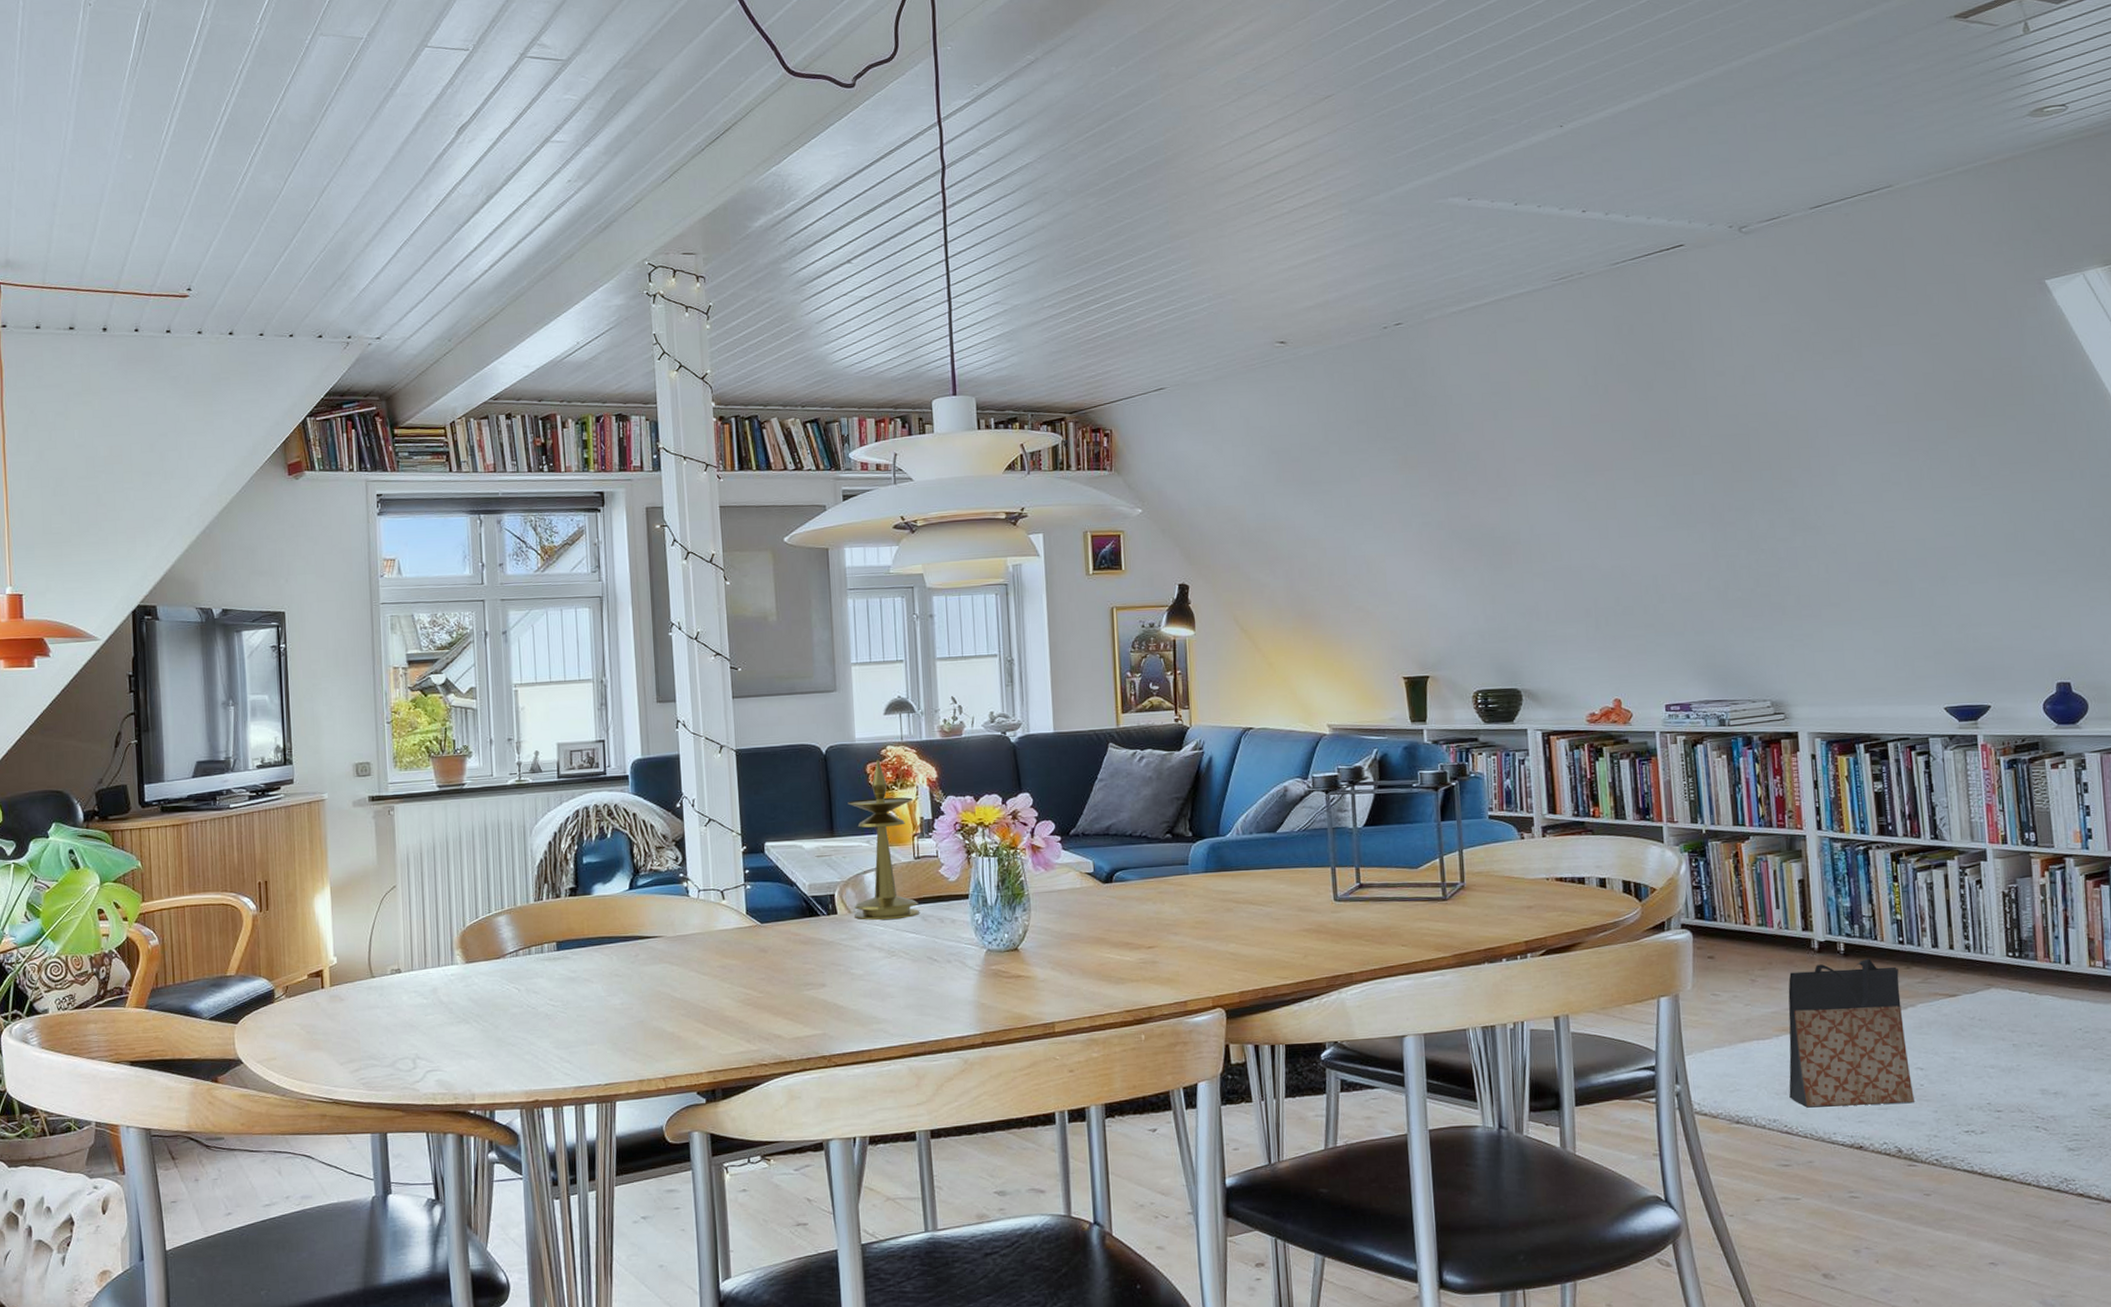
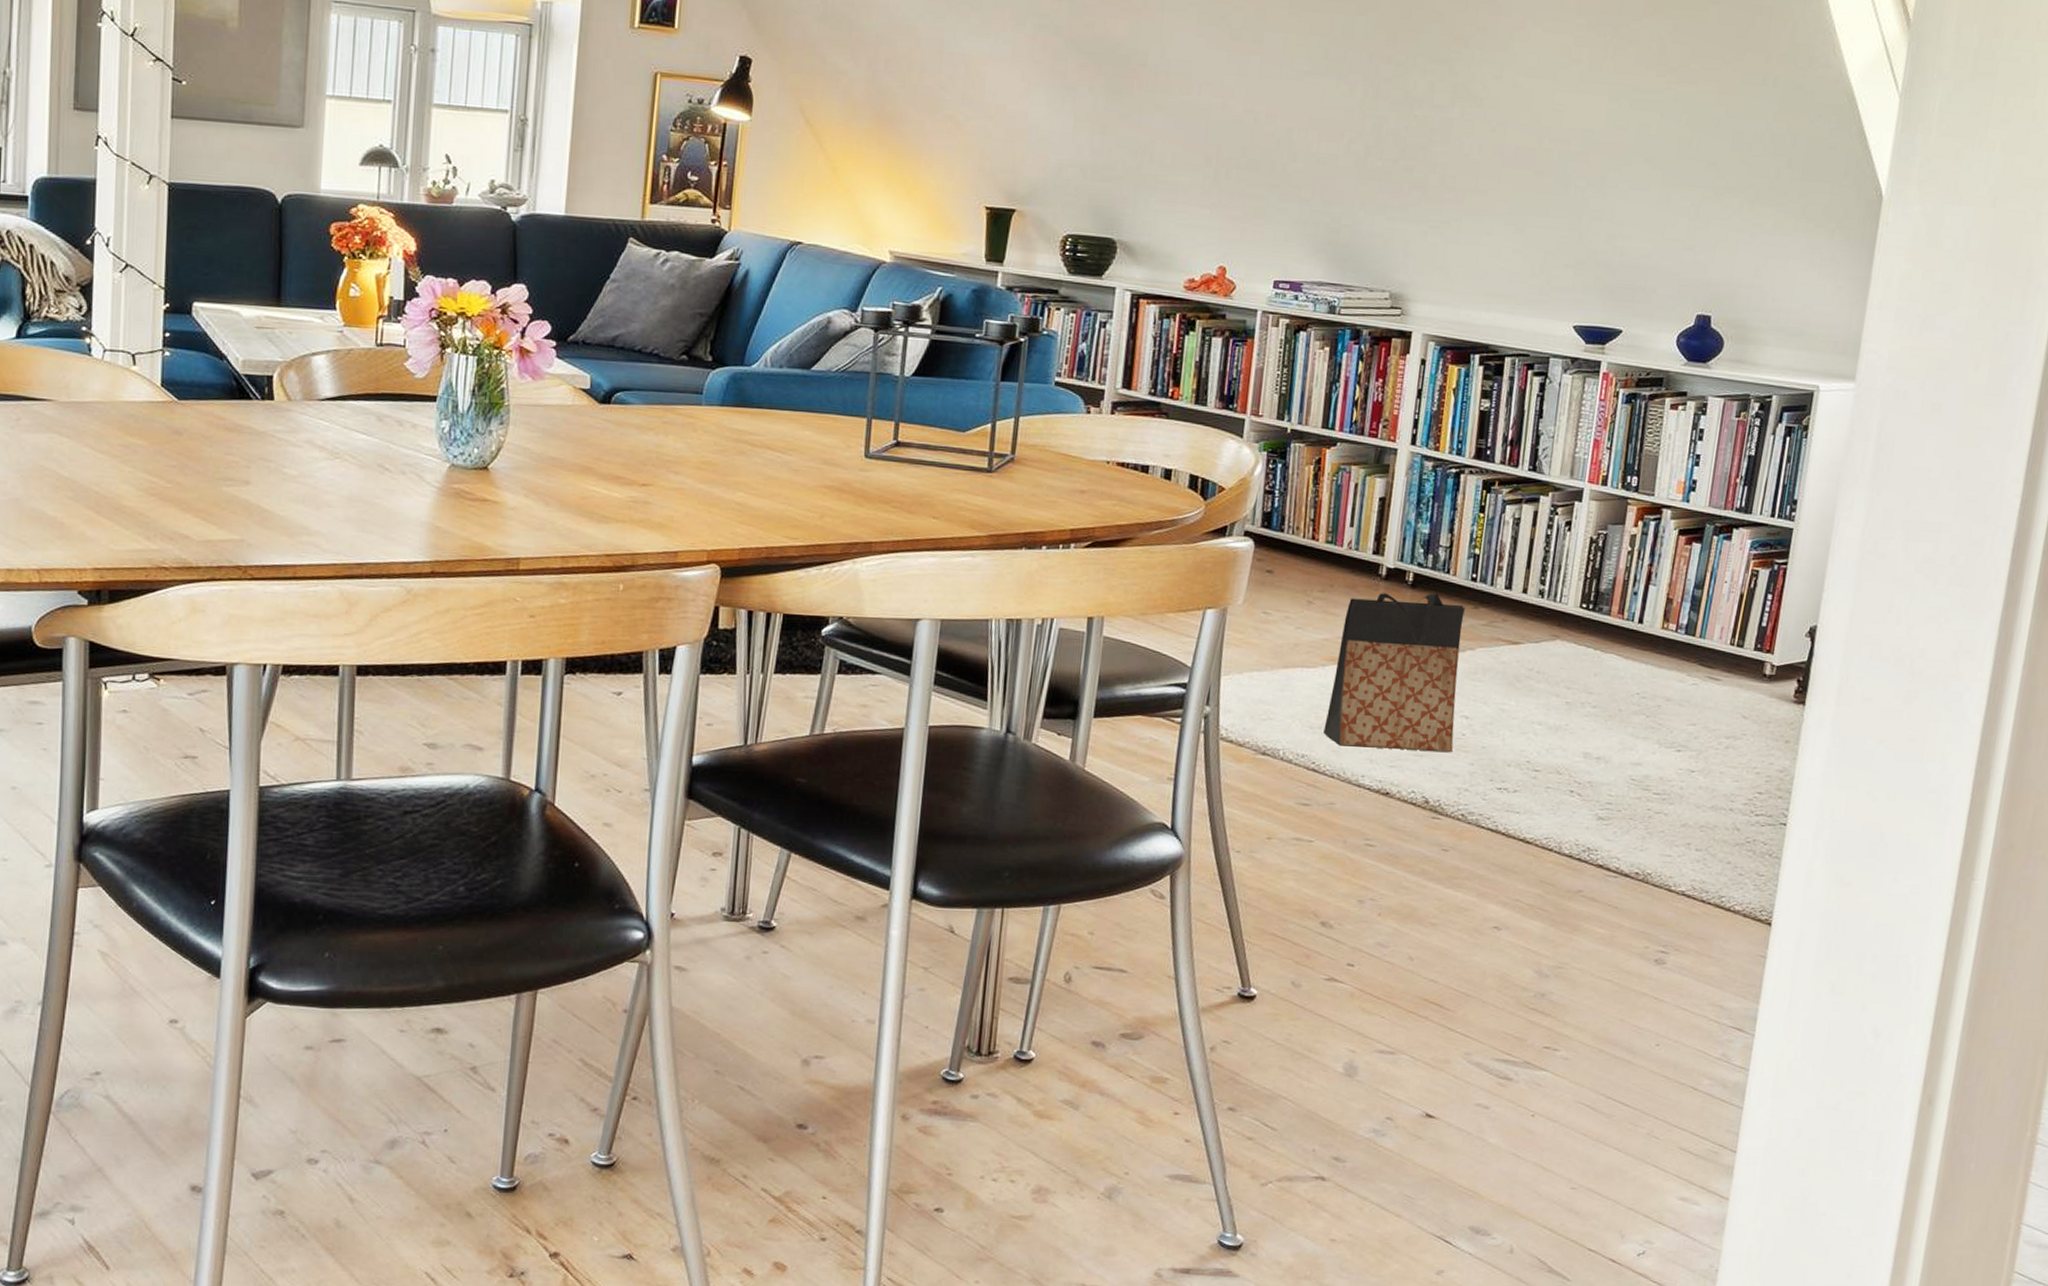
candlestick: present [848,758,919,921] -> none [295,218,384,415]

